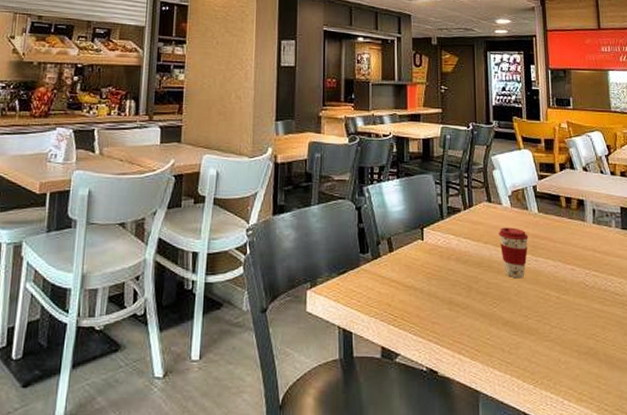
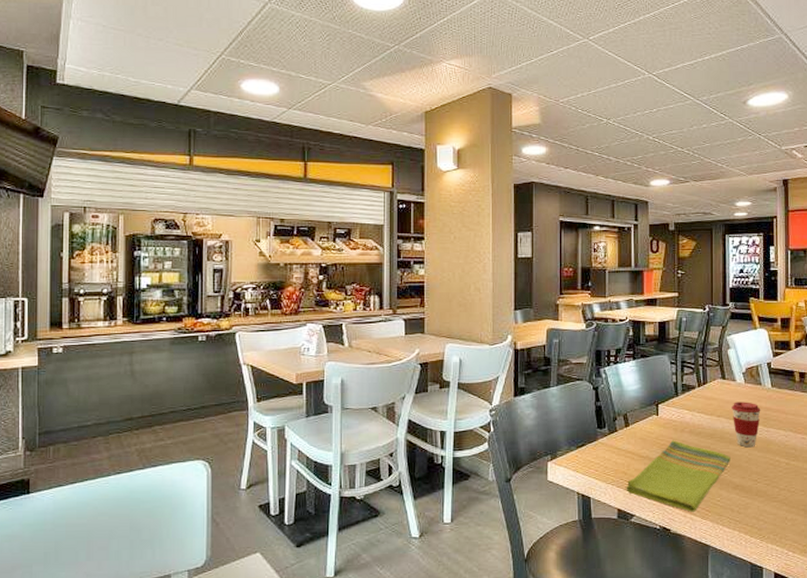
dish towel: none [390,268,499,352] -> present [626,440,731,512]

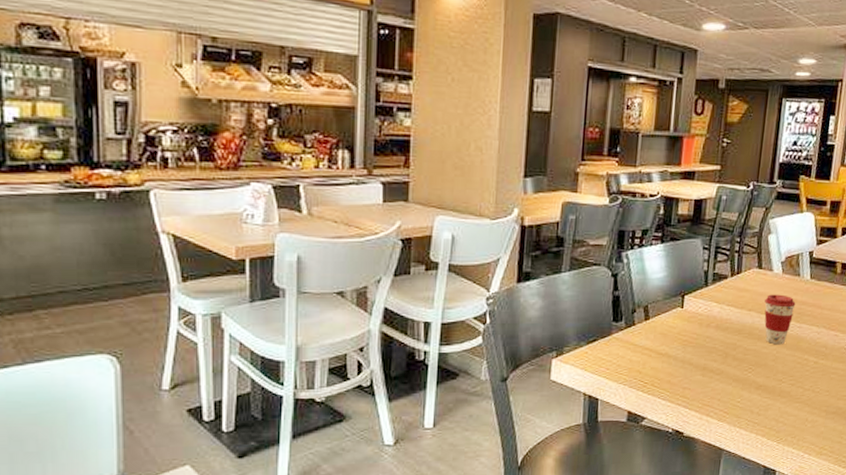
dish towel: present [626,440,731,512] -> none [639,336,757,414]

